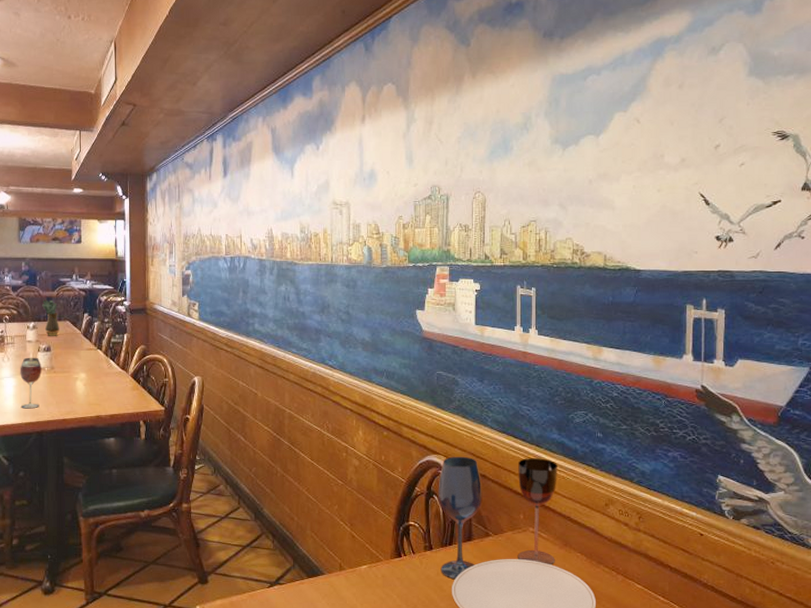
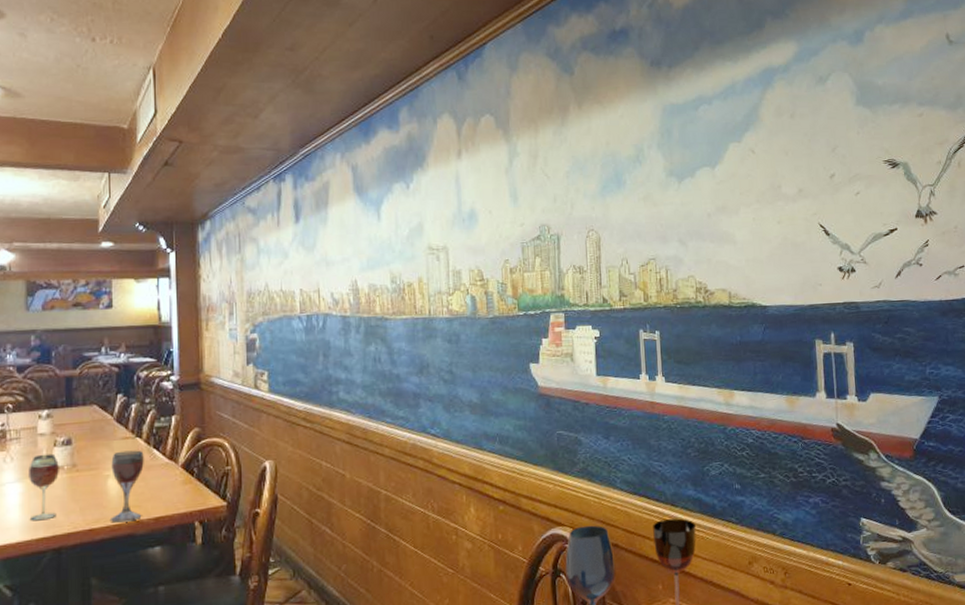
vase: present [42,298,59,336] -> none [59,379,84,426]
cup: none [77,359,103,416] -> present [109,450,144,523]

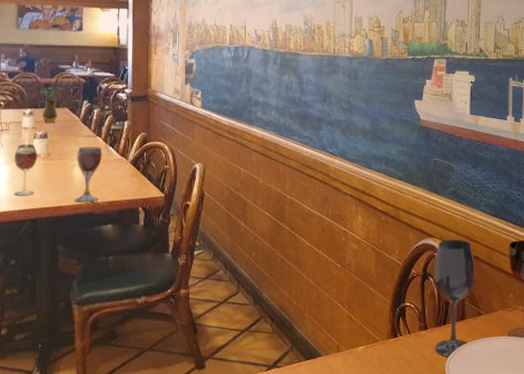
vase: none [59,379,84,426] -> present [40,85,57,123]

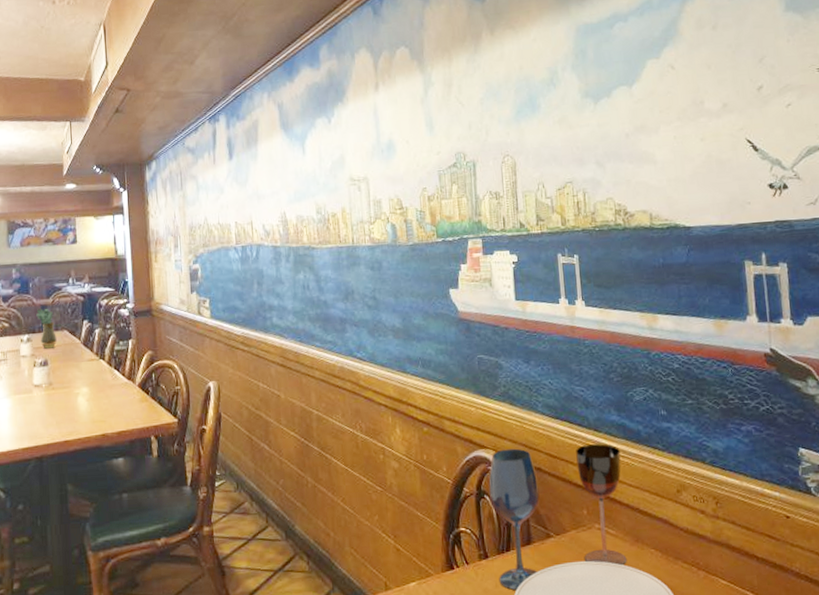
wineglass: present [14,144,37,196] -> none [14,373,39,433]
cup: present [74,146,102,203] -> none [80,371,107,436]

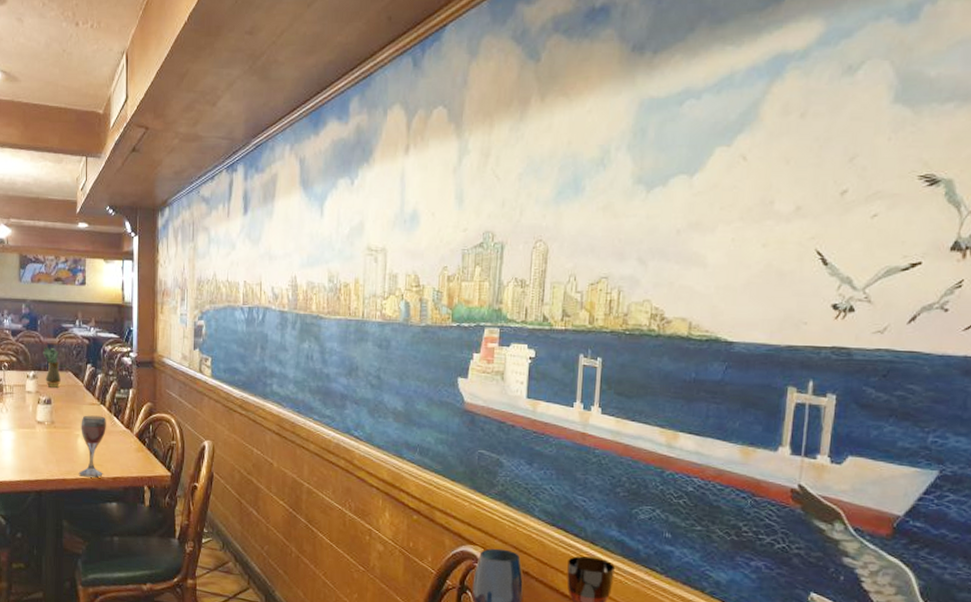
cup: none [80,371,107,436] -> present [78,415,106,478]

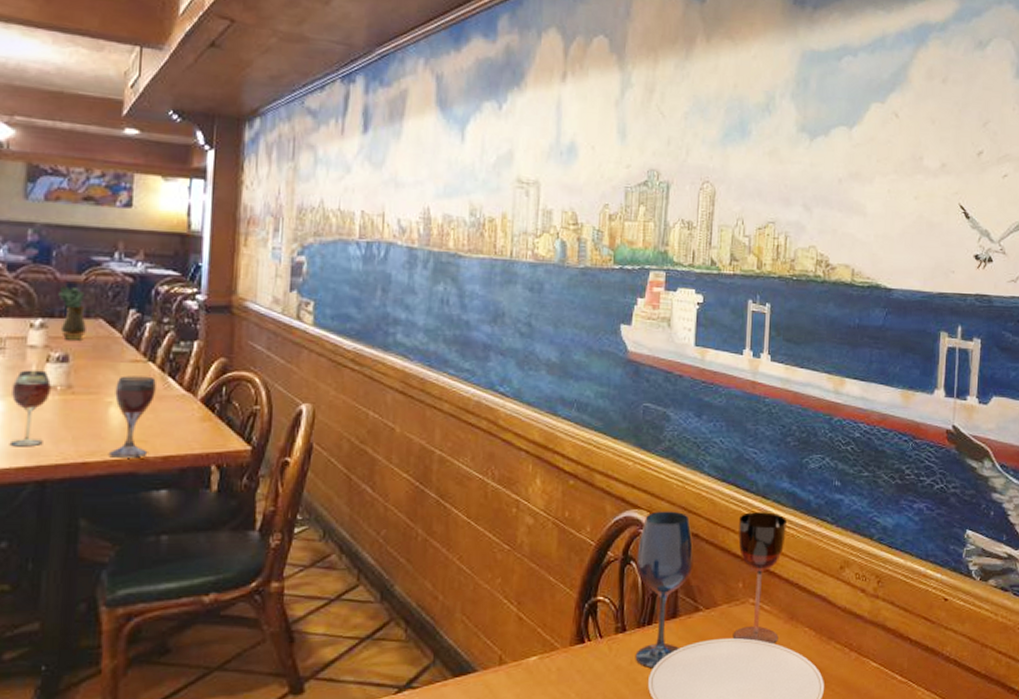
wineglass: none [19,409,41,466] -> present [11,370,51,447]

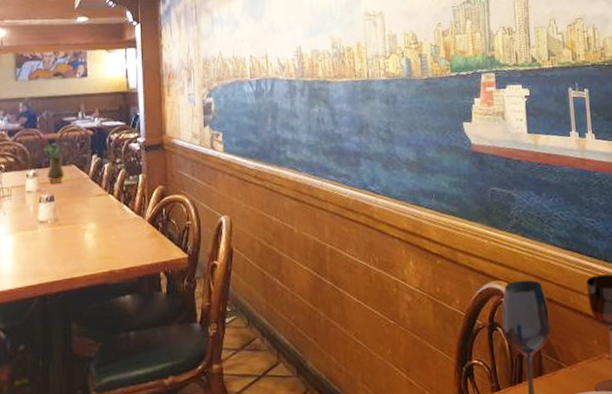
wineglass: present [11,370,51,447] -> none [18,209,44,270]
cup: present [108,376,156,458] -> none [87,206,116,273]

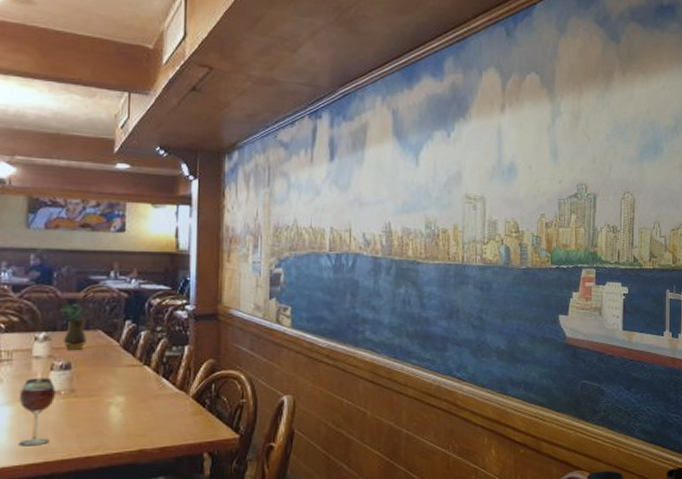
wineglass: none [18,209,44,270] -> present [19,377,55,446]

